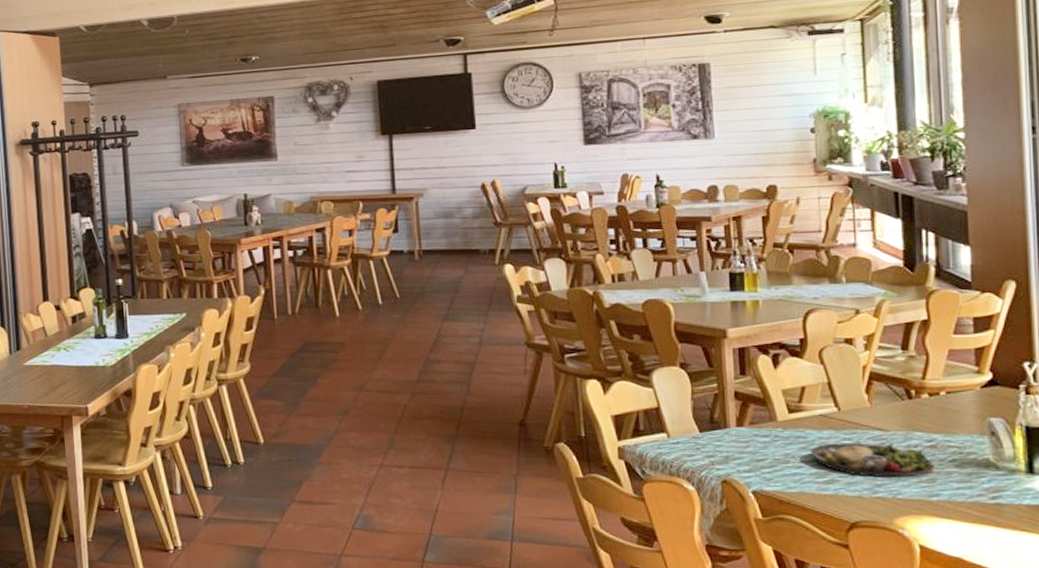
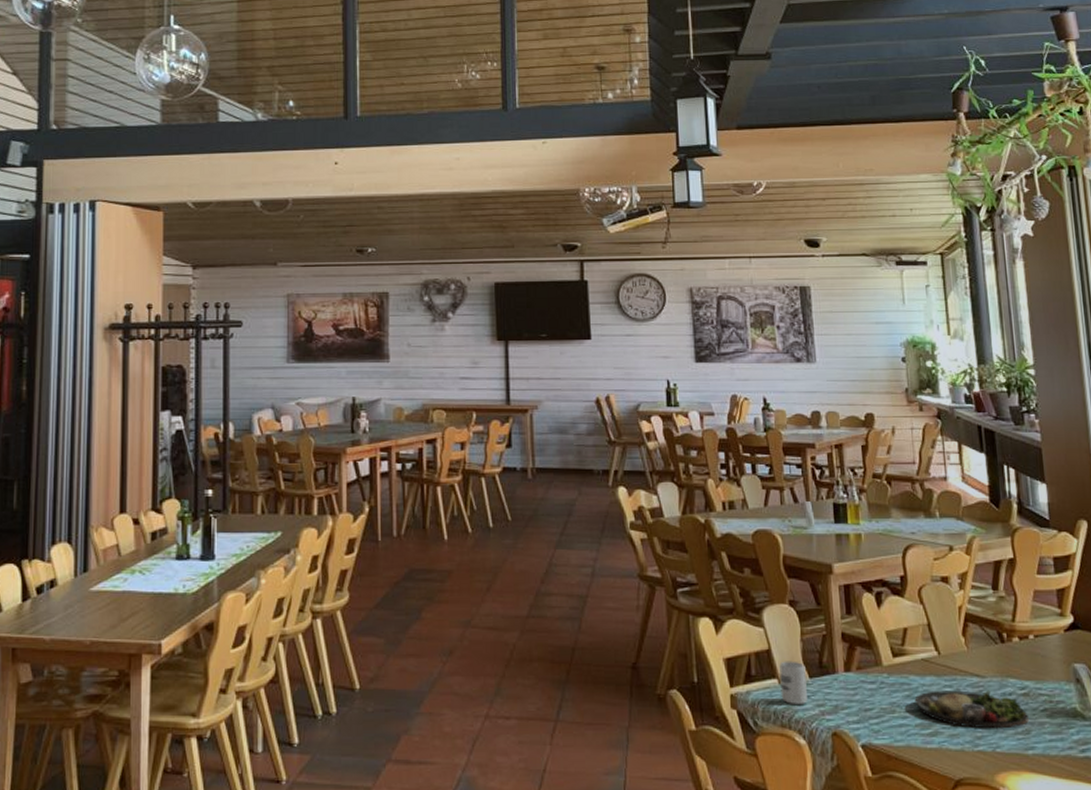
cup: none [668,417,697,457] -> present [779,661,807,706]

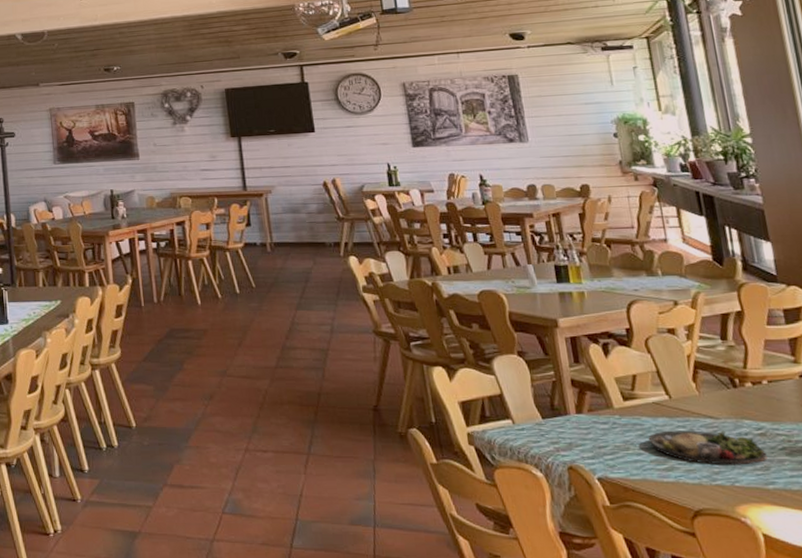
cup: present [779,661,807,706] -> none [512,404,542,443]

